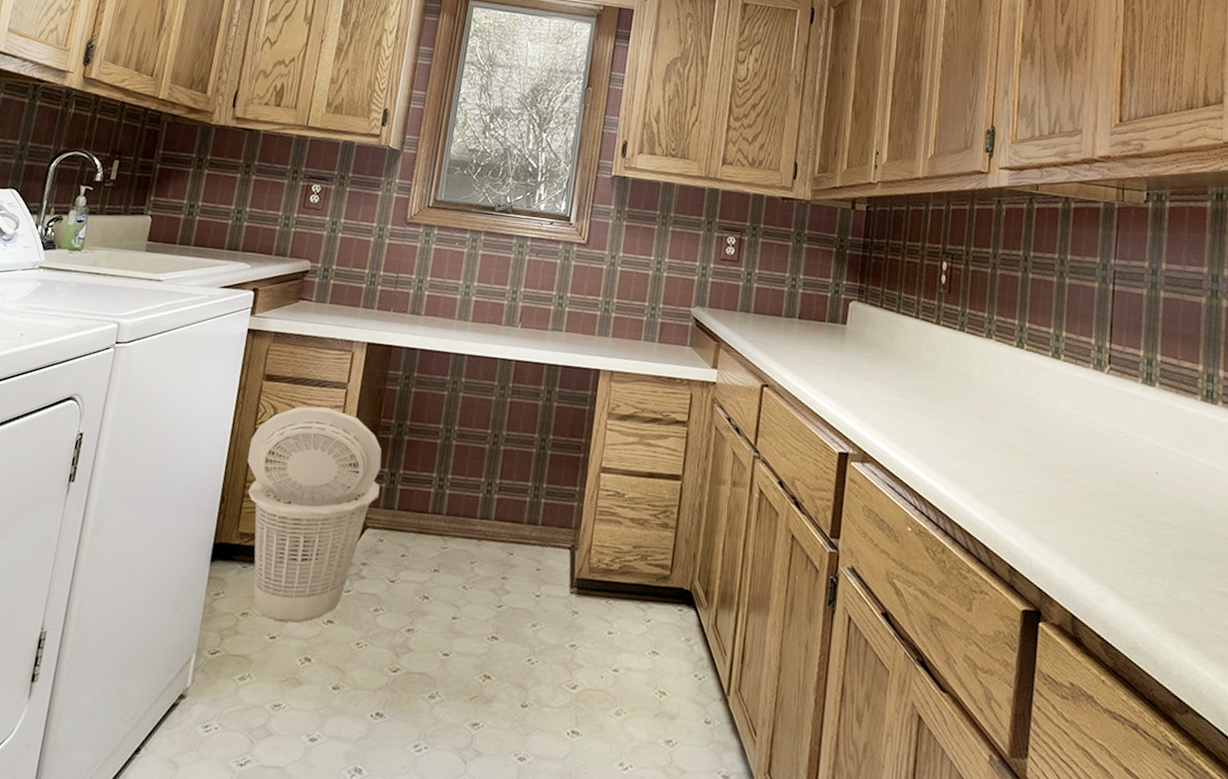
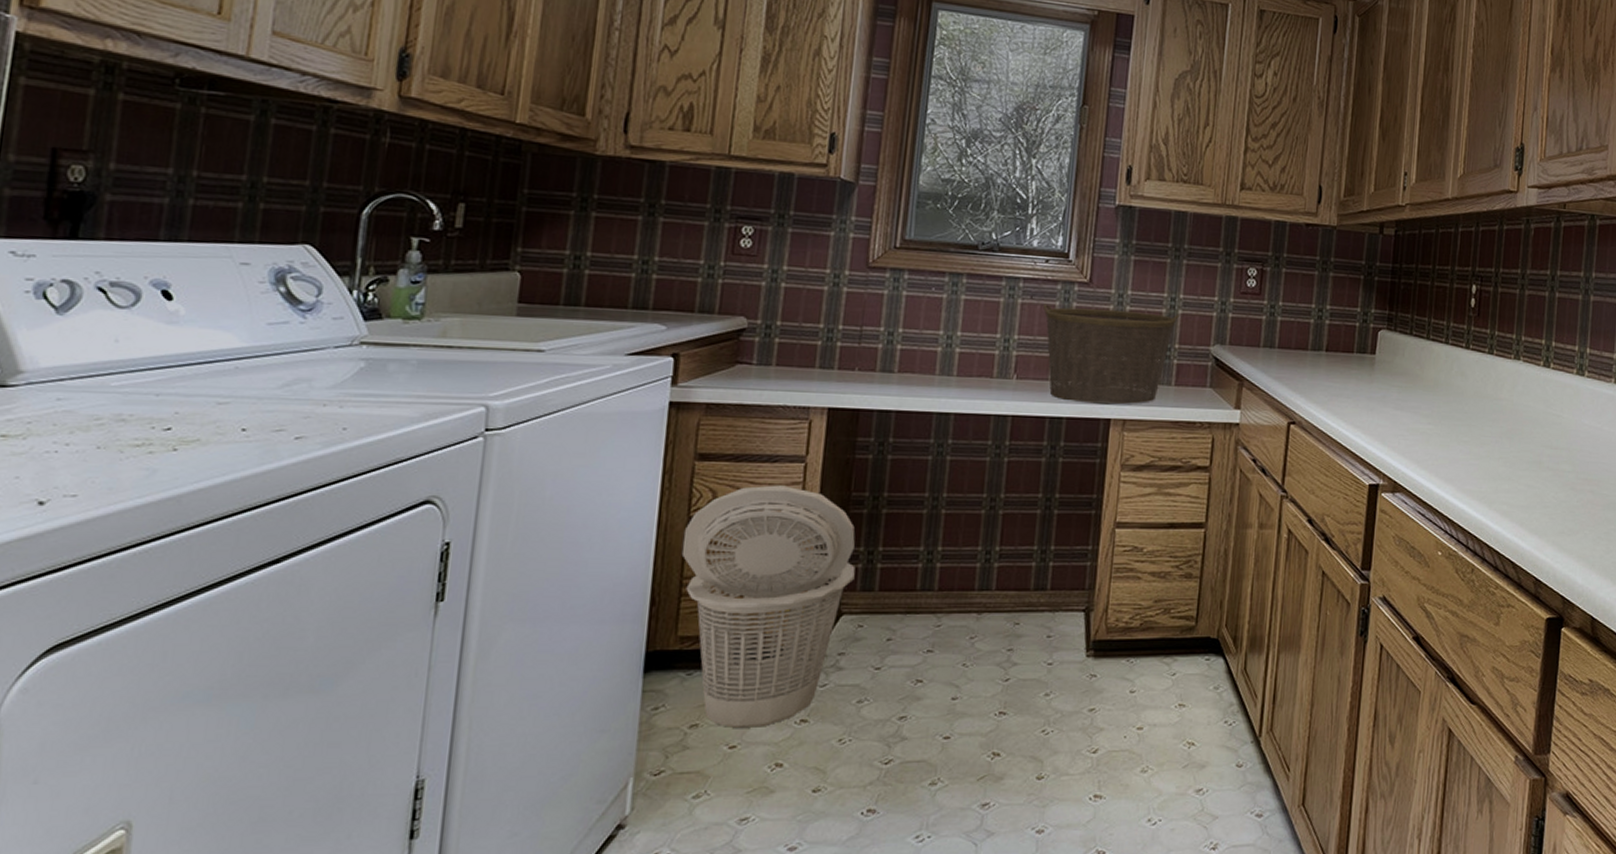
basket: none [546,261,664,358] -> present [1043,303,1179,405]

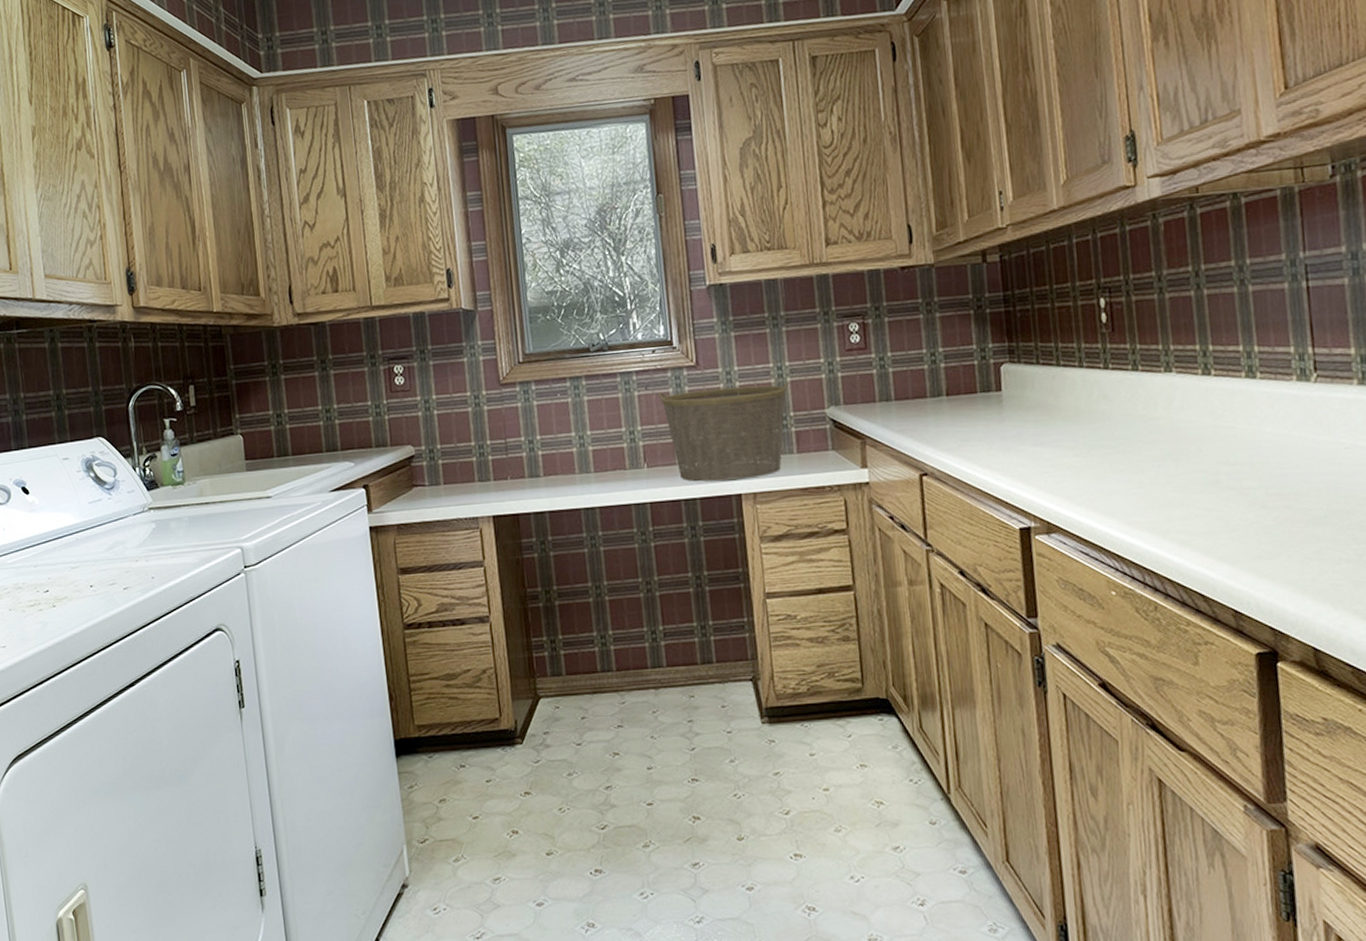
laundry basket: present [681,485,856,729] -> none [402,588,544,802]

